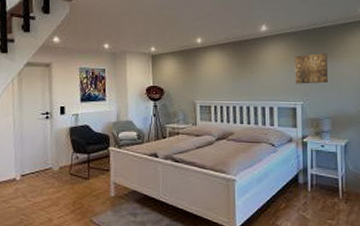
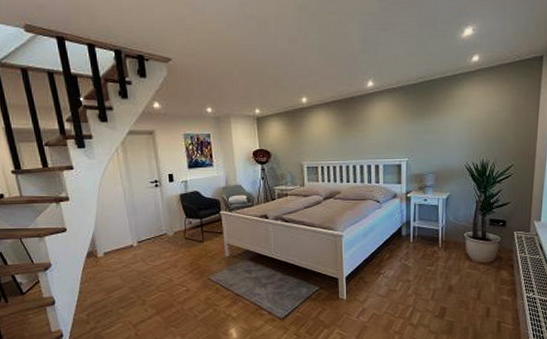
wall art: present [295,53,329,84] -> none [400,108,434,141]

